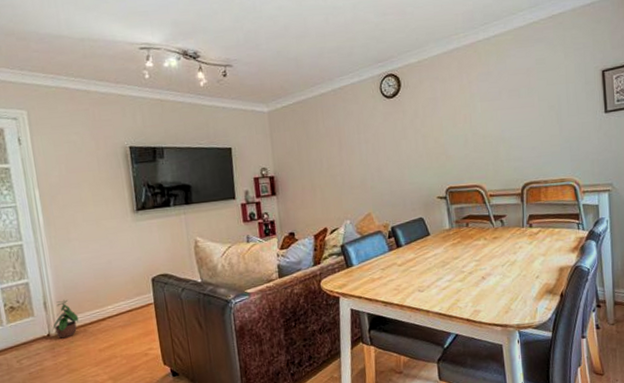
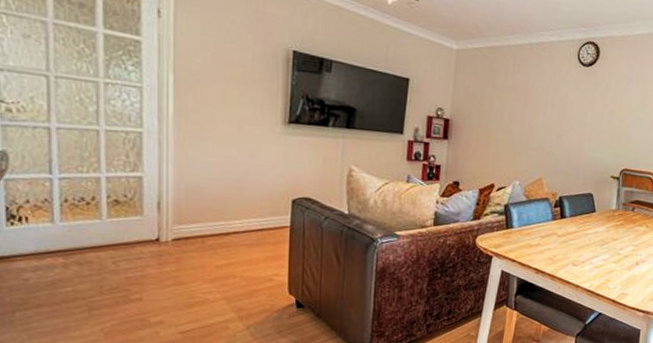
potted plant: present [52,299,79,339] -> none [164,204,198,247]

